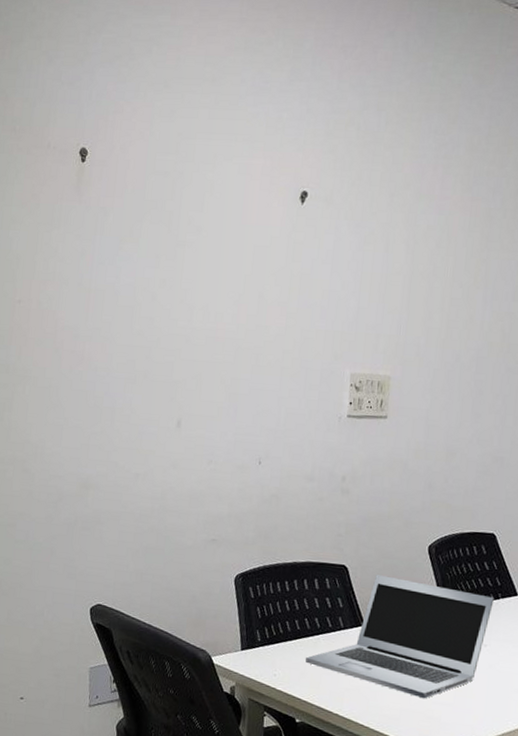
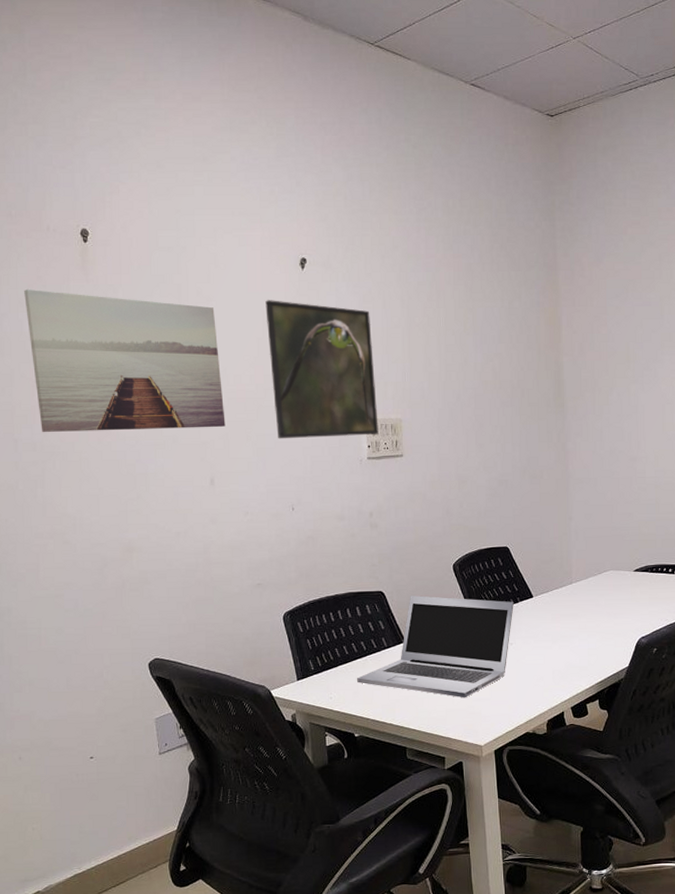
wall art: none [16,206,204,367] -> present [24,288,226,433]
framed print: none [253,234,370,391] -> present [265,300,379,439]

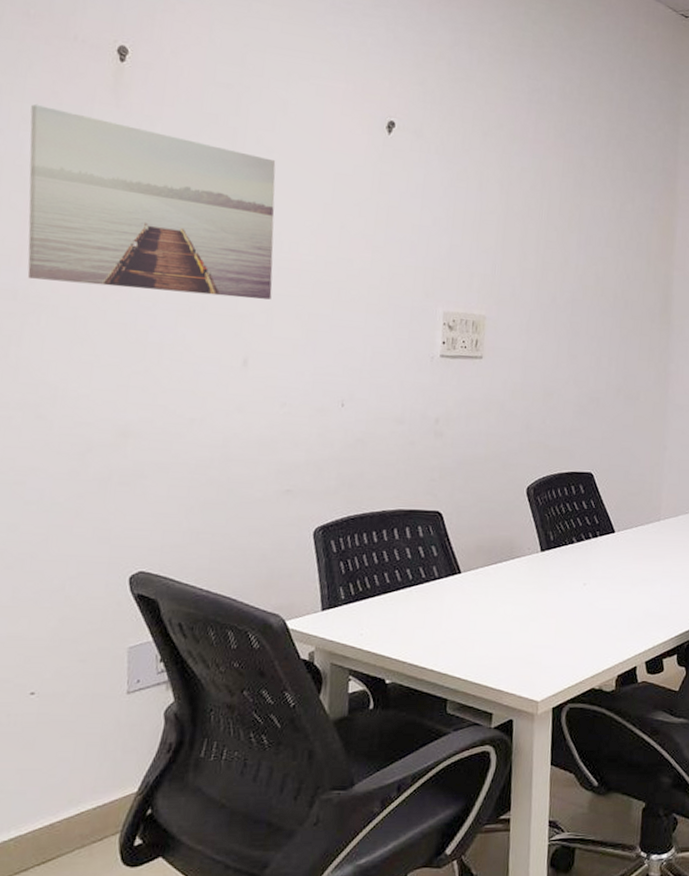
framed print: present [265,300,379,439] -> none [334,161,463,330]
laptop: present [357,595,514,698] -> none [396,519,592,644]

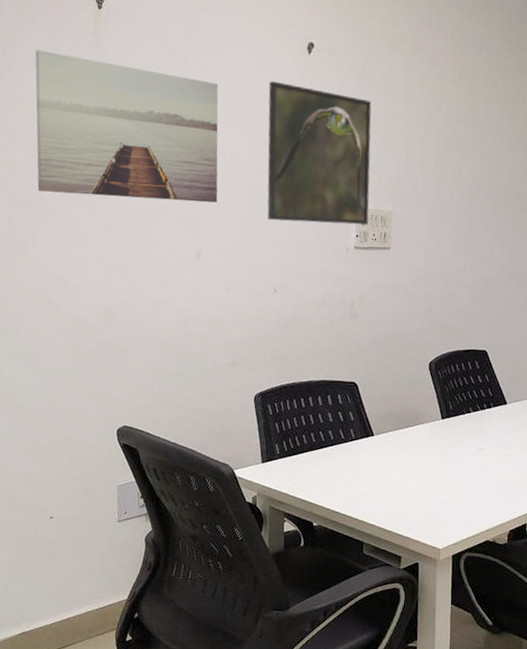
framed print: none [334,161,463,330] -> present [267,81,372,225]

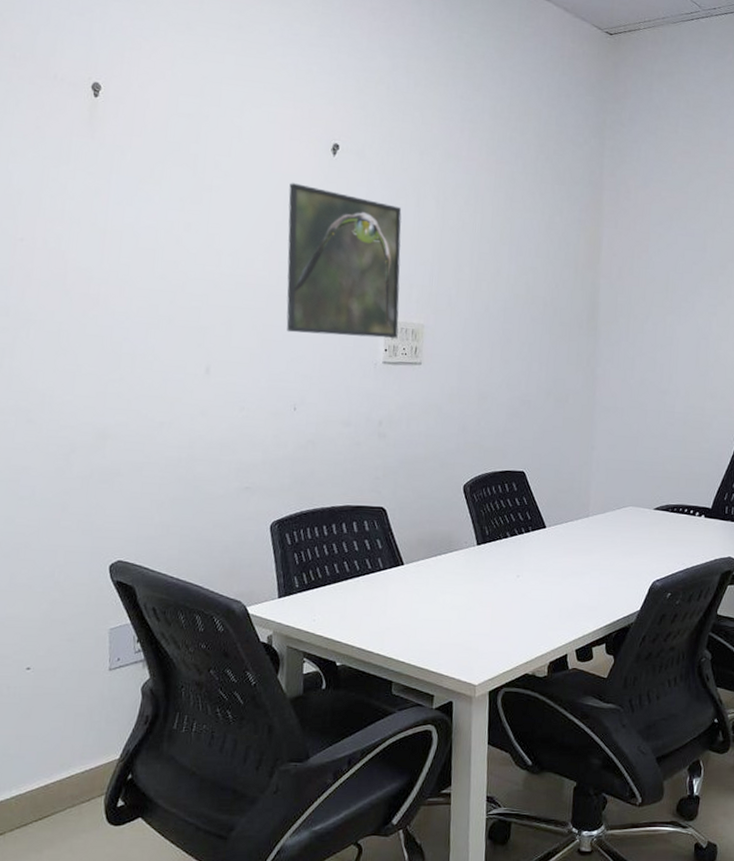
wall art: present [35,49,219,203] -> none [17,138,233,312]

